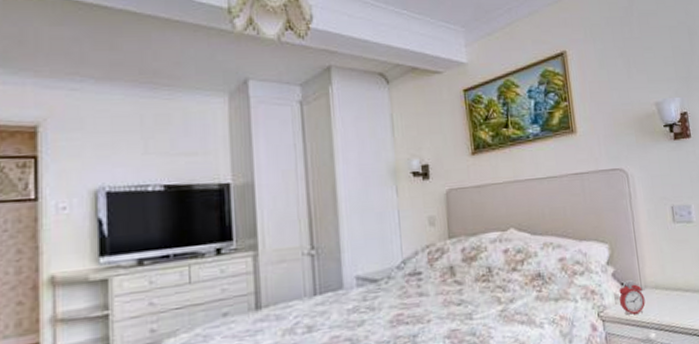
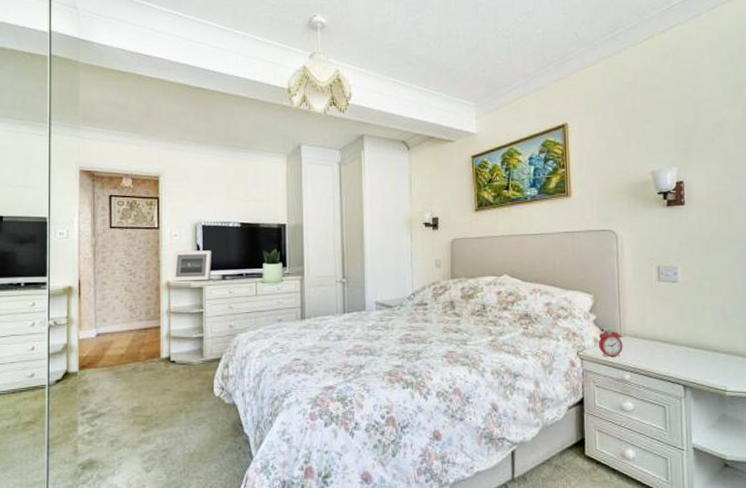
picture frame: none [57,226,122,276] -> present [171,250,212,282]
planter: none [196,217,231,267] -> present [260,249,285,284]

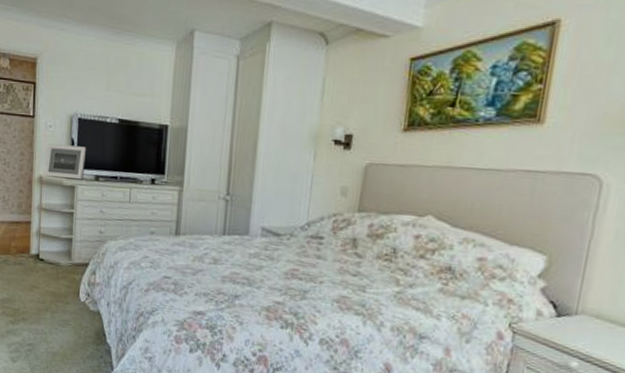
planter: present [260,249,285,284] -> none [135,151,162,193]
alarm clock: present [598,328,623,357] -> none [540,300,577,338]

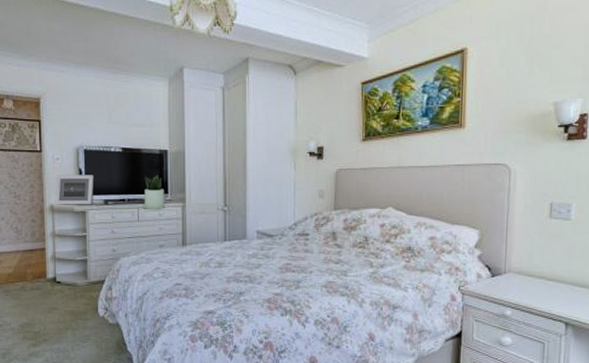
planter: none [135,151,162,193] -> present [142,175,167,210]

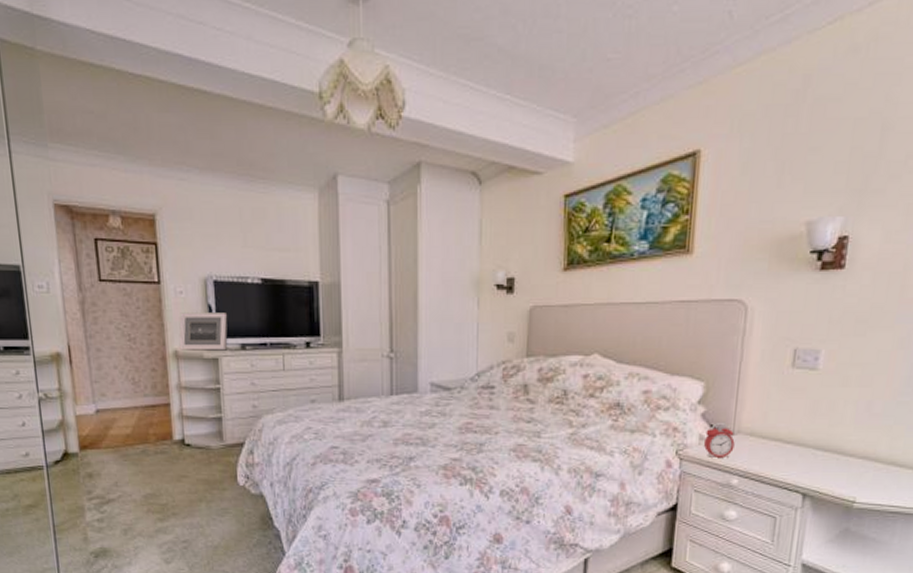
planter: present [142,175,167,210] -> none [288,313,319,357]
alarm clock: none [480,264,507,292] -> present [703,423,735,458]

